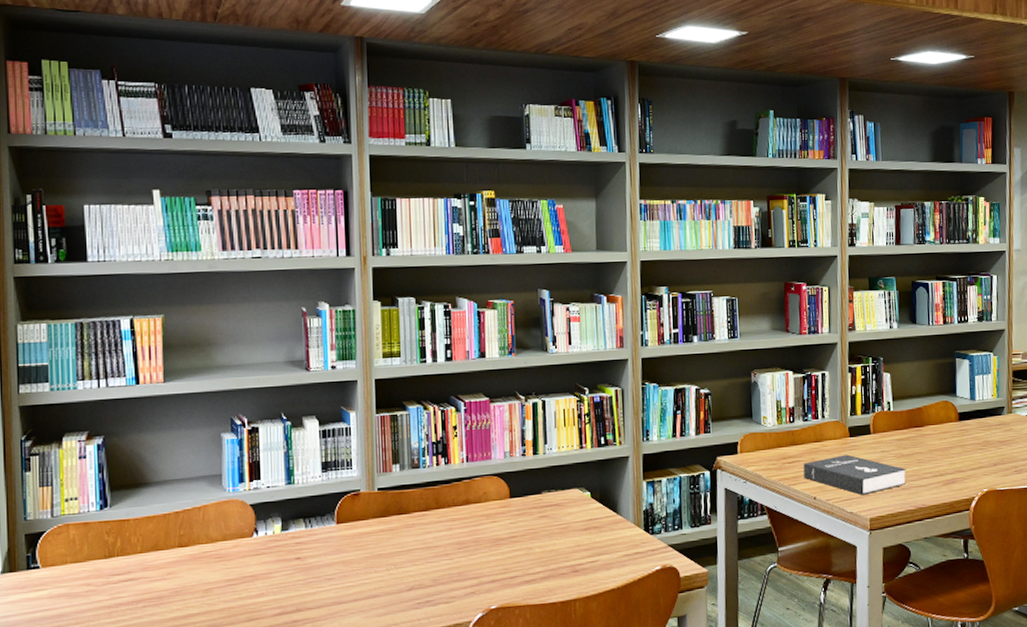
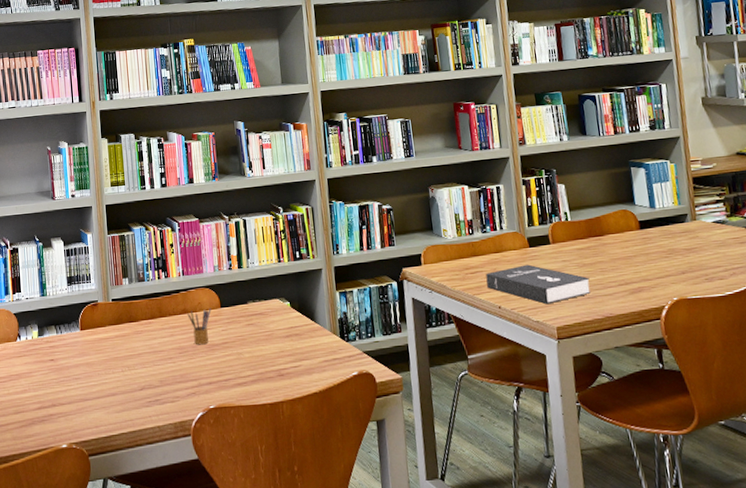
pencil box: none [470,498,499,540] -> present [187,307,211,345]

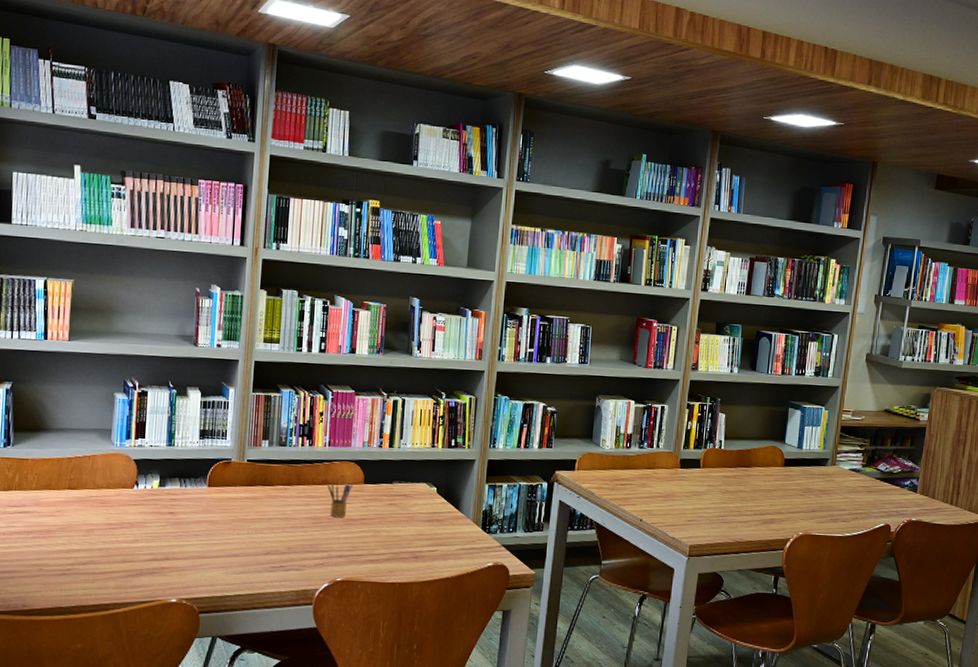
booklet: present [485,264,591,305] -> none [632,484,729,524]

